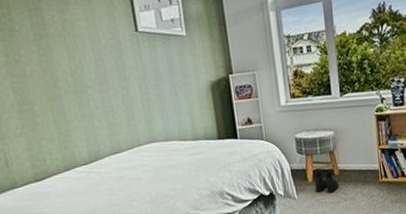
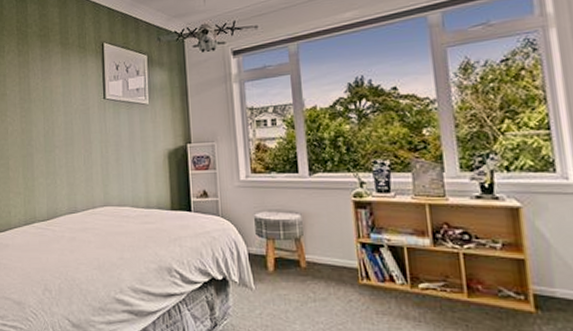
boots: present [314,171,339,193] -> none [275,260,306,289]

